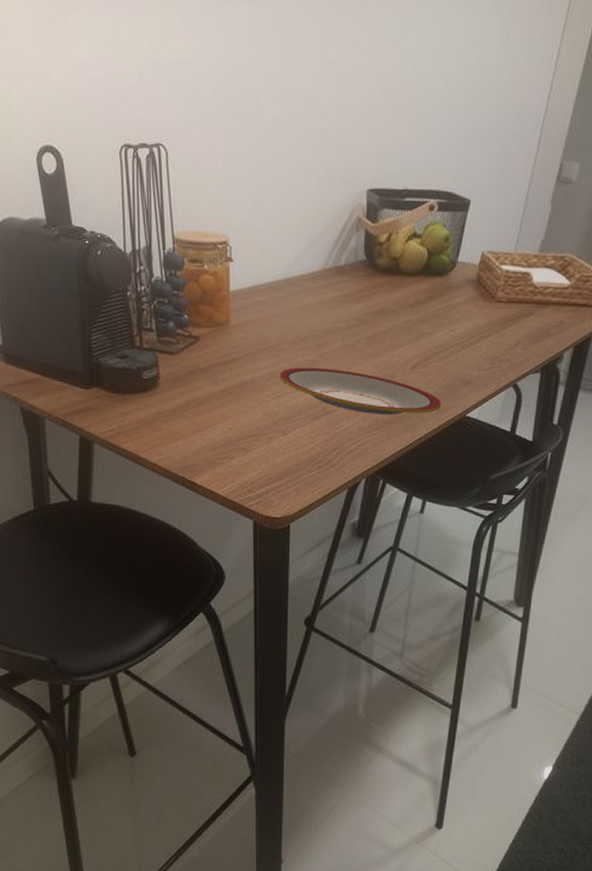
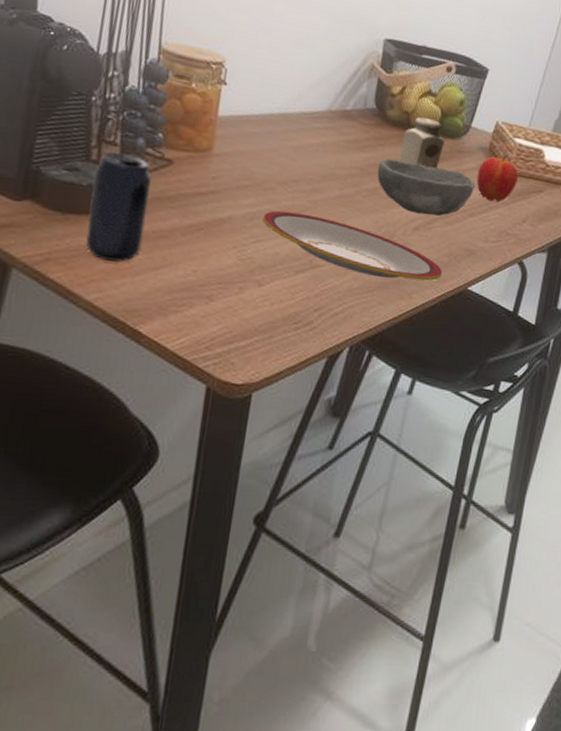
beverage can: none [140,337,186,429] -> present [85,152,152,262]
bowl: none [373,305,467,353] -> present [377,158,476,216]
salt shaker: none [391,261,433,309] -> present [398,117,445,169]
apple: none [467,283,508,331] -> present [476,154,519,203]

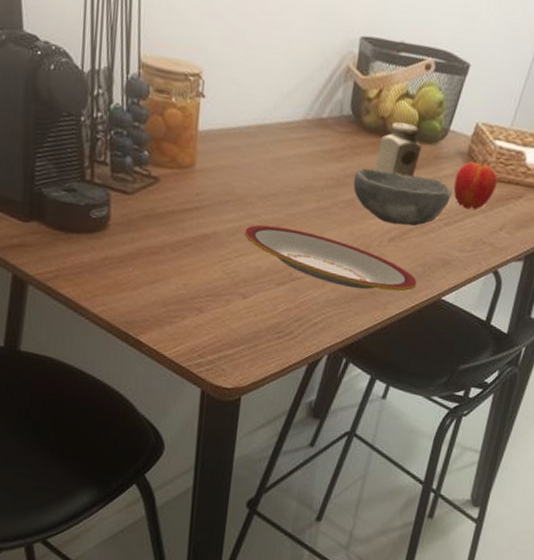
beverage can: present [85,152,152,262] -> none [88,172,141,278]

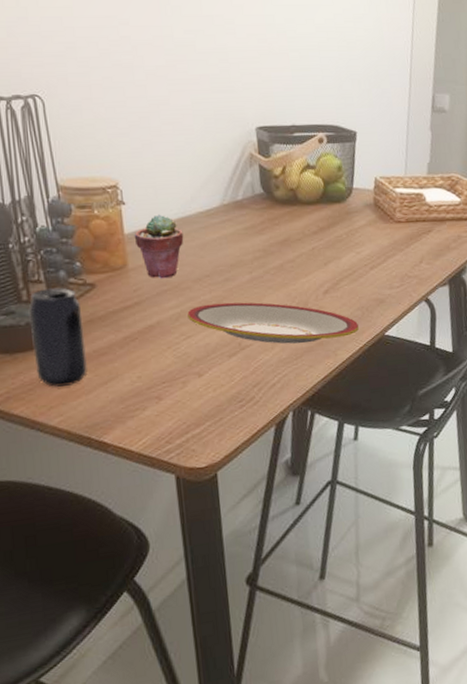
beverage can: none [88,172,141,278] -> present [28,287,87,387]
potted succulent: none [207,116,259,189] -> present [134,214,184,279]
bowl: present [353,168,453,226] -> none [278,231,370,279]
salt shaker: present [374,122,422,178] -> none [294,190,333,236]
apple: present [453,158,498,211] -> none [368,205,407,252]

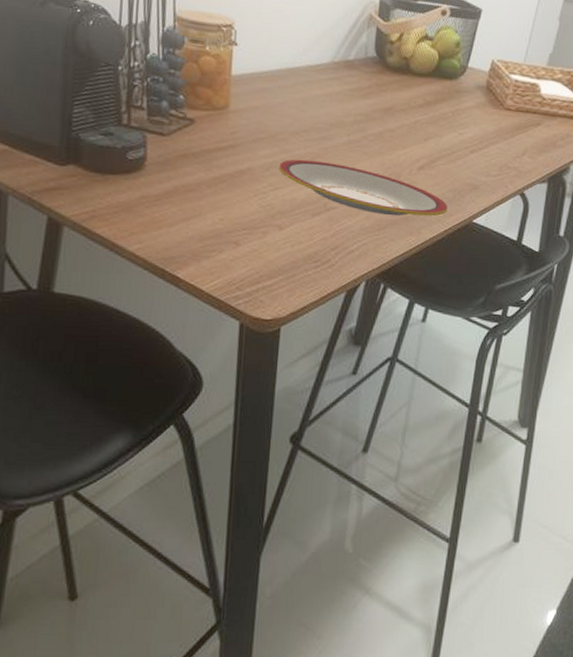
beverage can: present [28,287,87,387] -> none [124,116,177,215]
potted succulent: present [134,214,184,279] -> none [240,61,289,127]

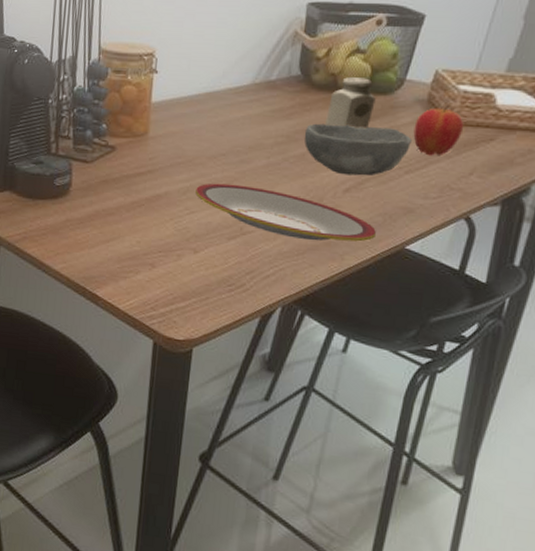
bowl: none [381,103,475,155] -> present [304,123,413,176]
salt shaker: none [400,61,443,110] -> present [325,77,376,129]
apple: none [476,91,517,138] -> present [413,104,464,157]

